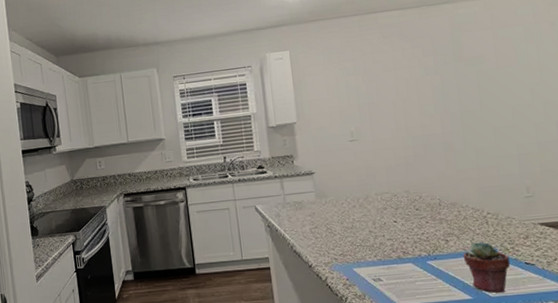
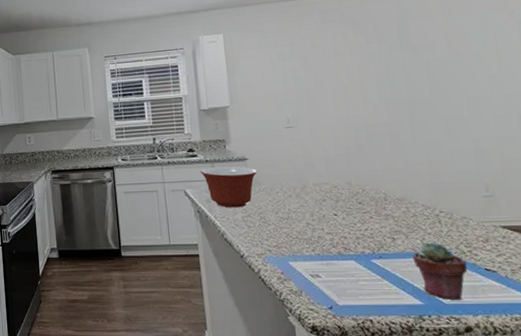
mixing bowl: none [269,180,324,221] -> present [199,166,258,208]

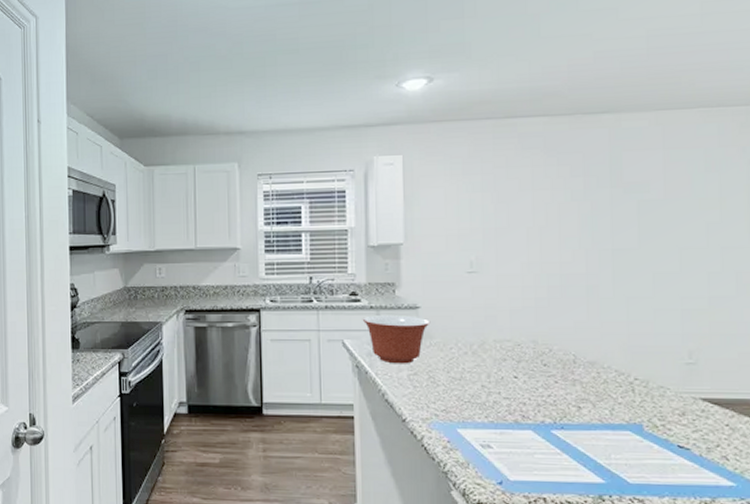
potted succulent: present [412,242,468,301] -> none [598,413,659,481]

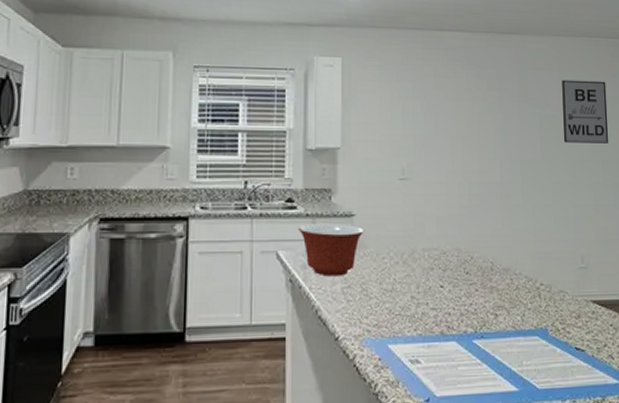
wall art: none [668,157,732,229] -> present [562,79,609,143]

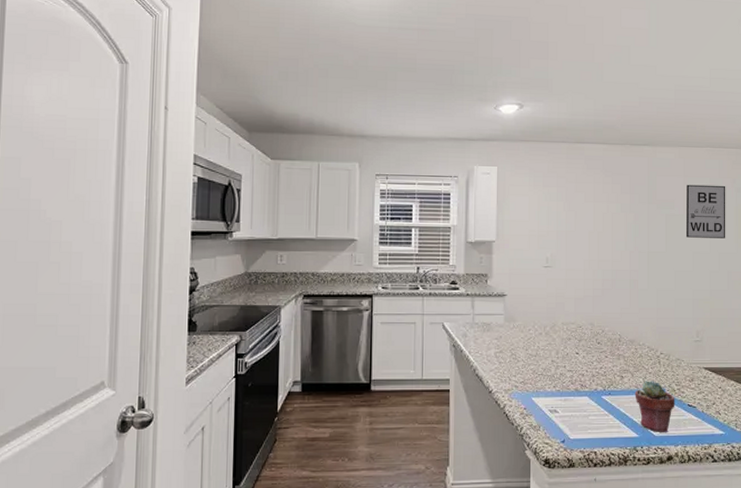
mixing bowl: present [297,224,365,277] -> none [459,302,514,343]
potted succulent: none [512,319,561,385] -> present [635,381,675,433]

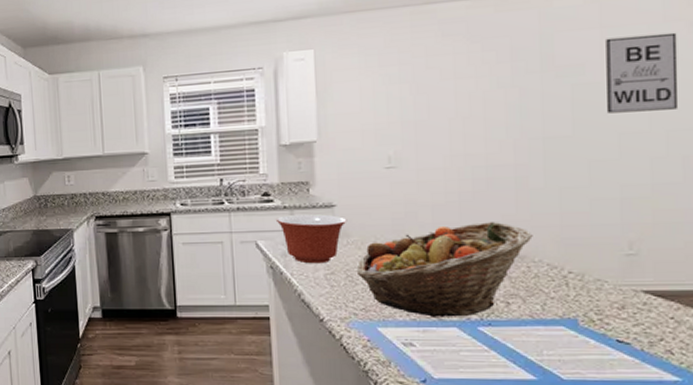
mixing bowl: none [459,302,514,343] -> present [275,214,347,264]
fruit basket: none [519,313,639,388] -> present [356,222,533,317]
potted succulent: present [635,381,675,433] -> none [528,308,595,377]

